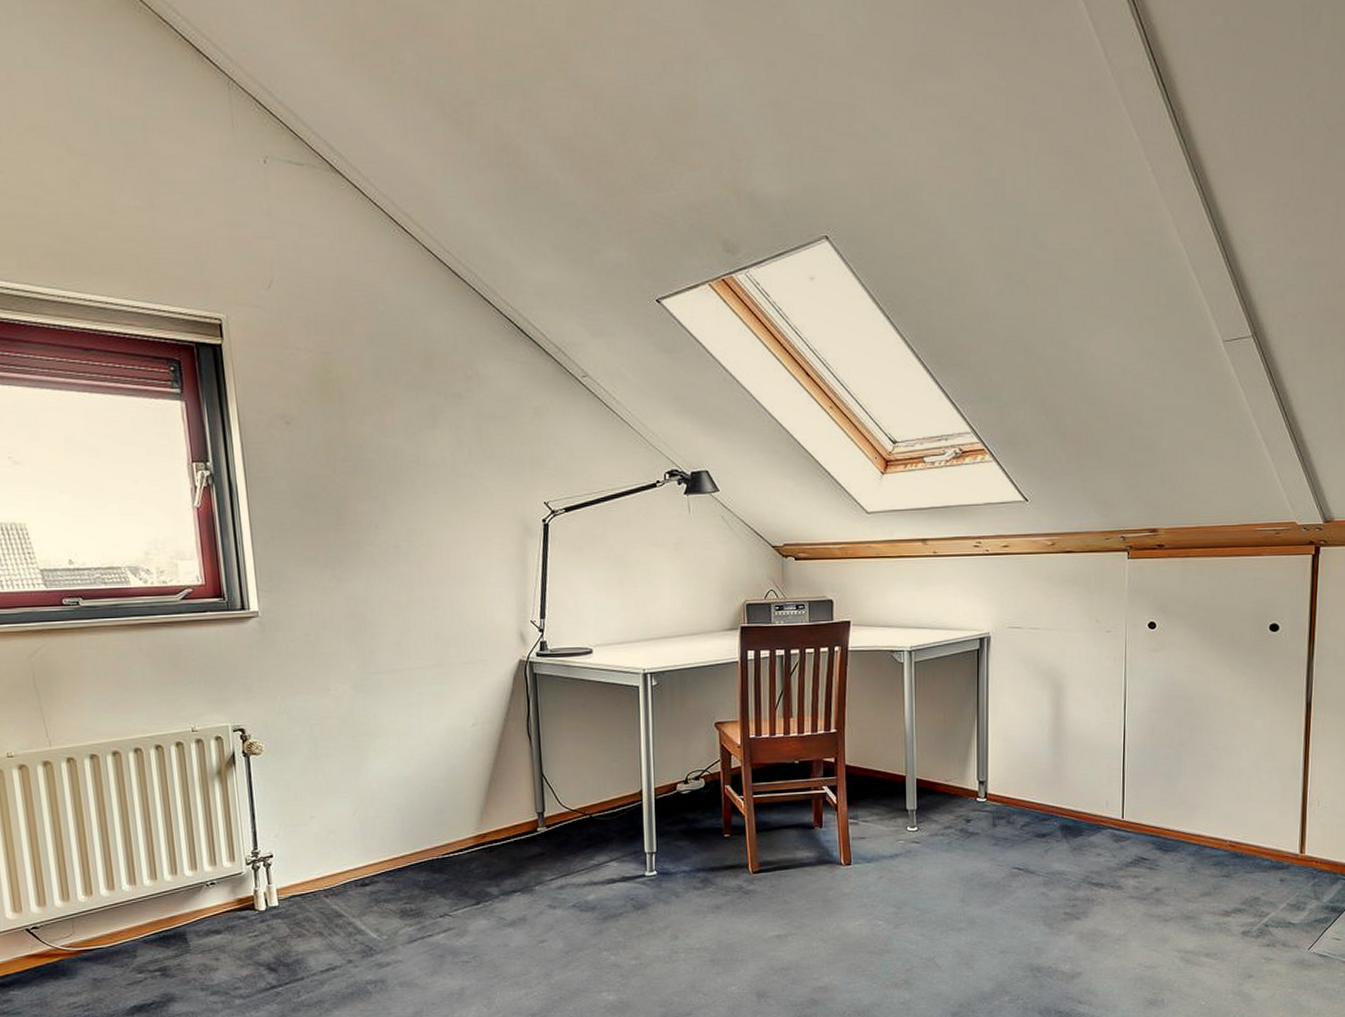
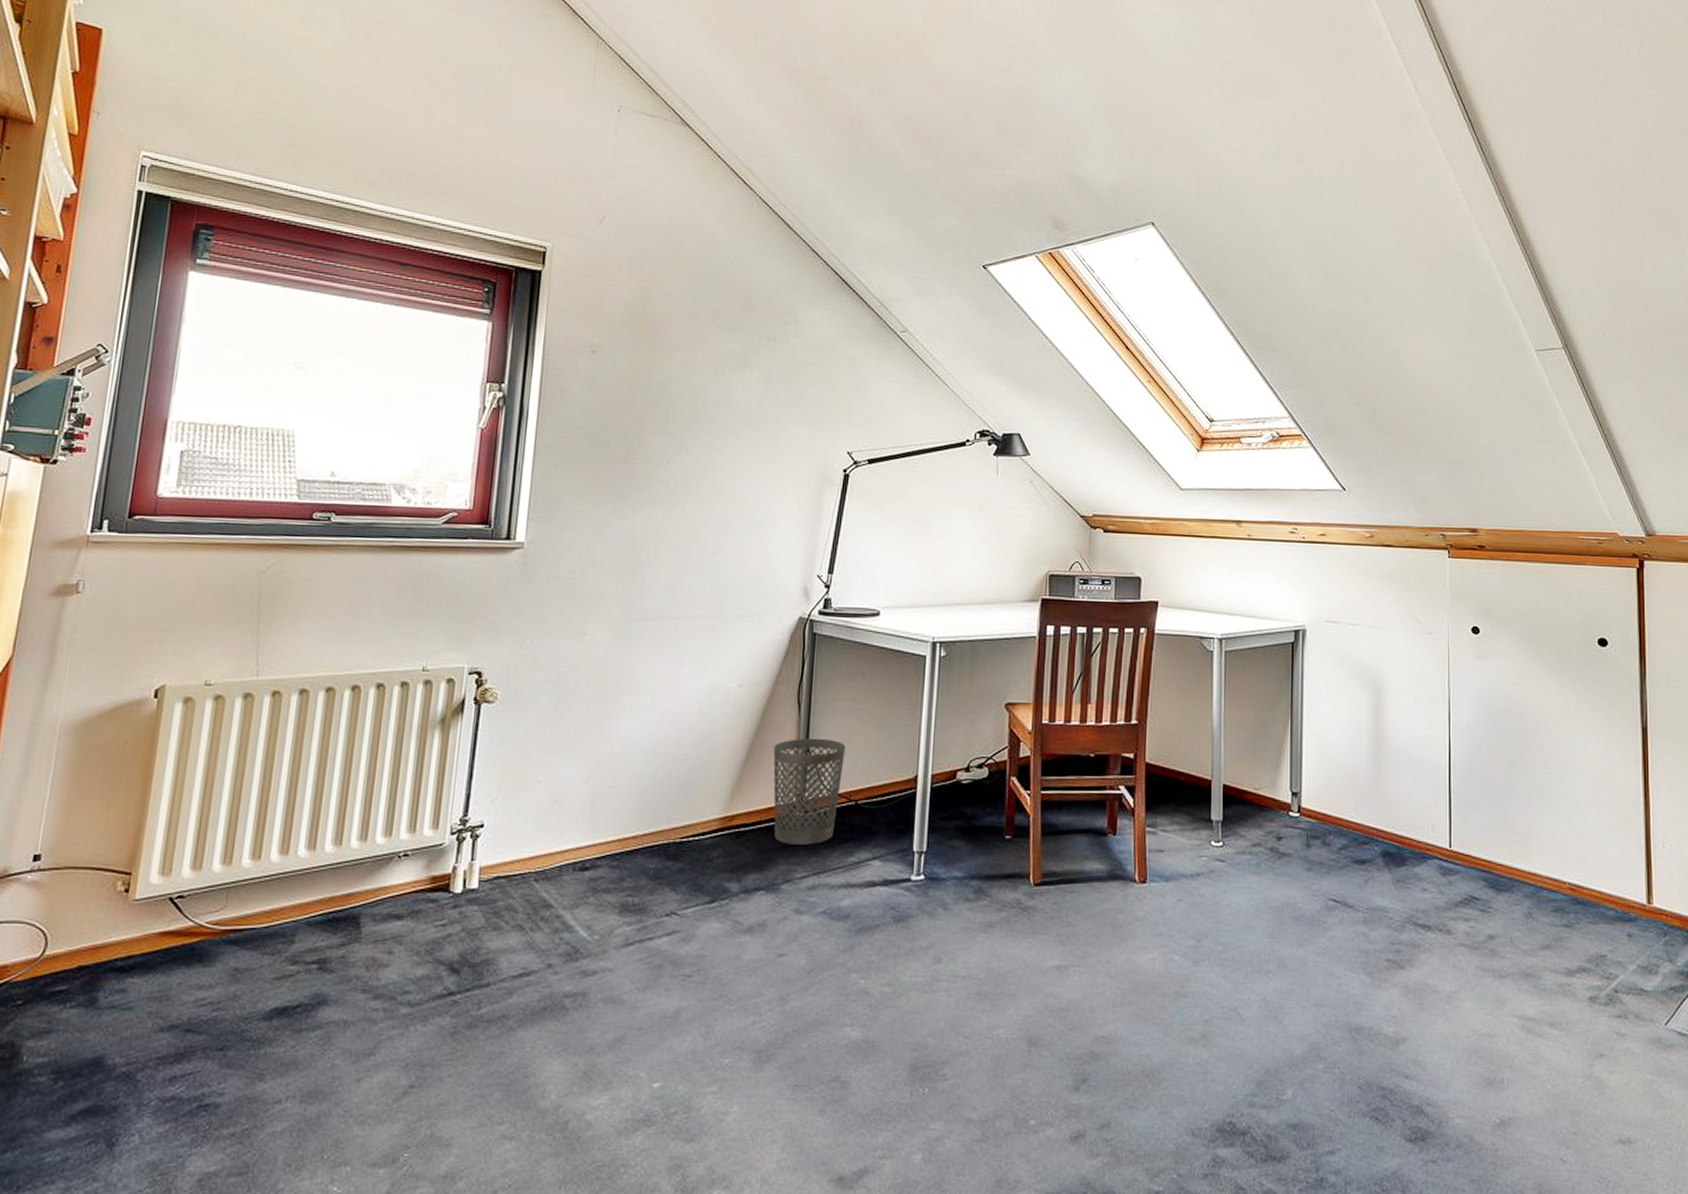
wastebasket: none [512,764,576,854] -> present [773,738,846,845]

